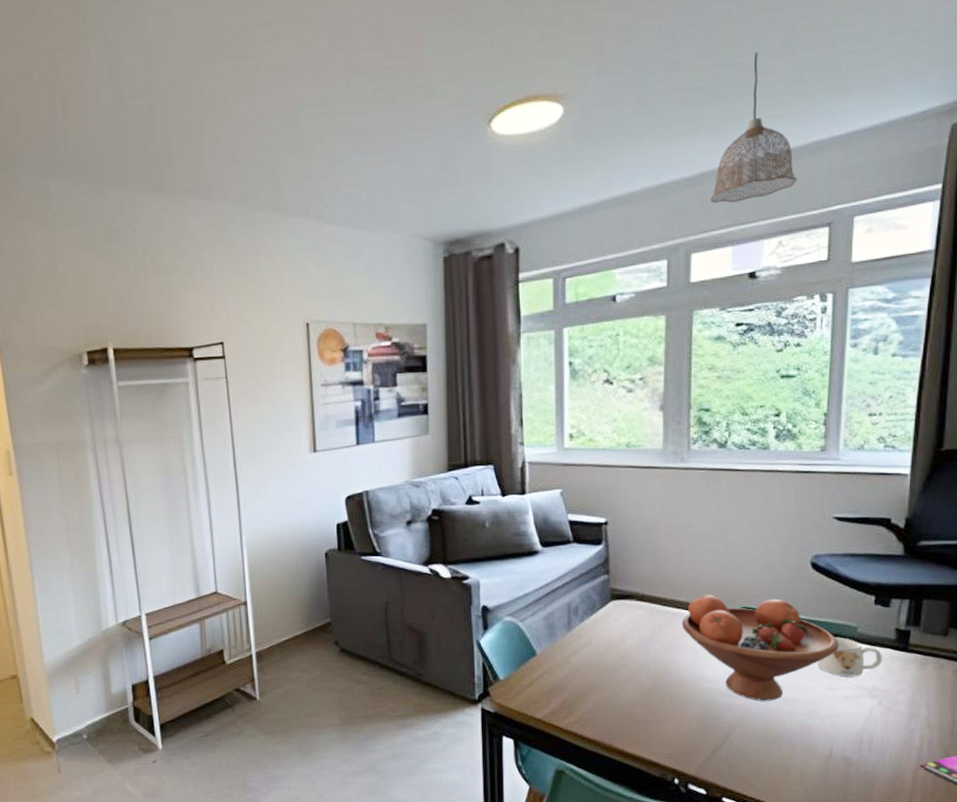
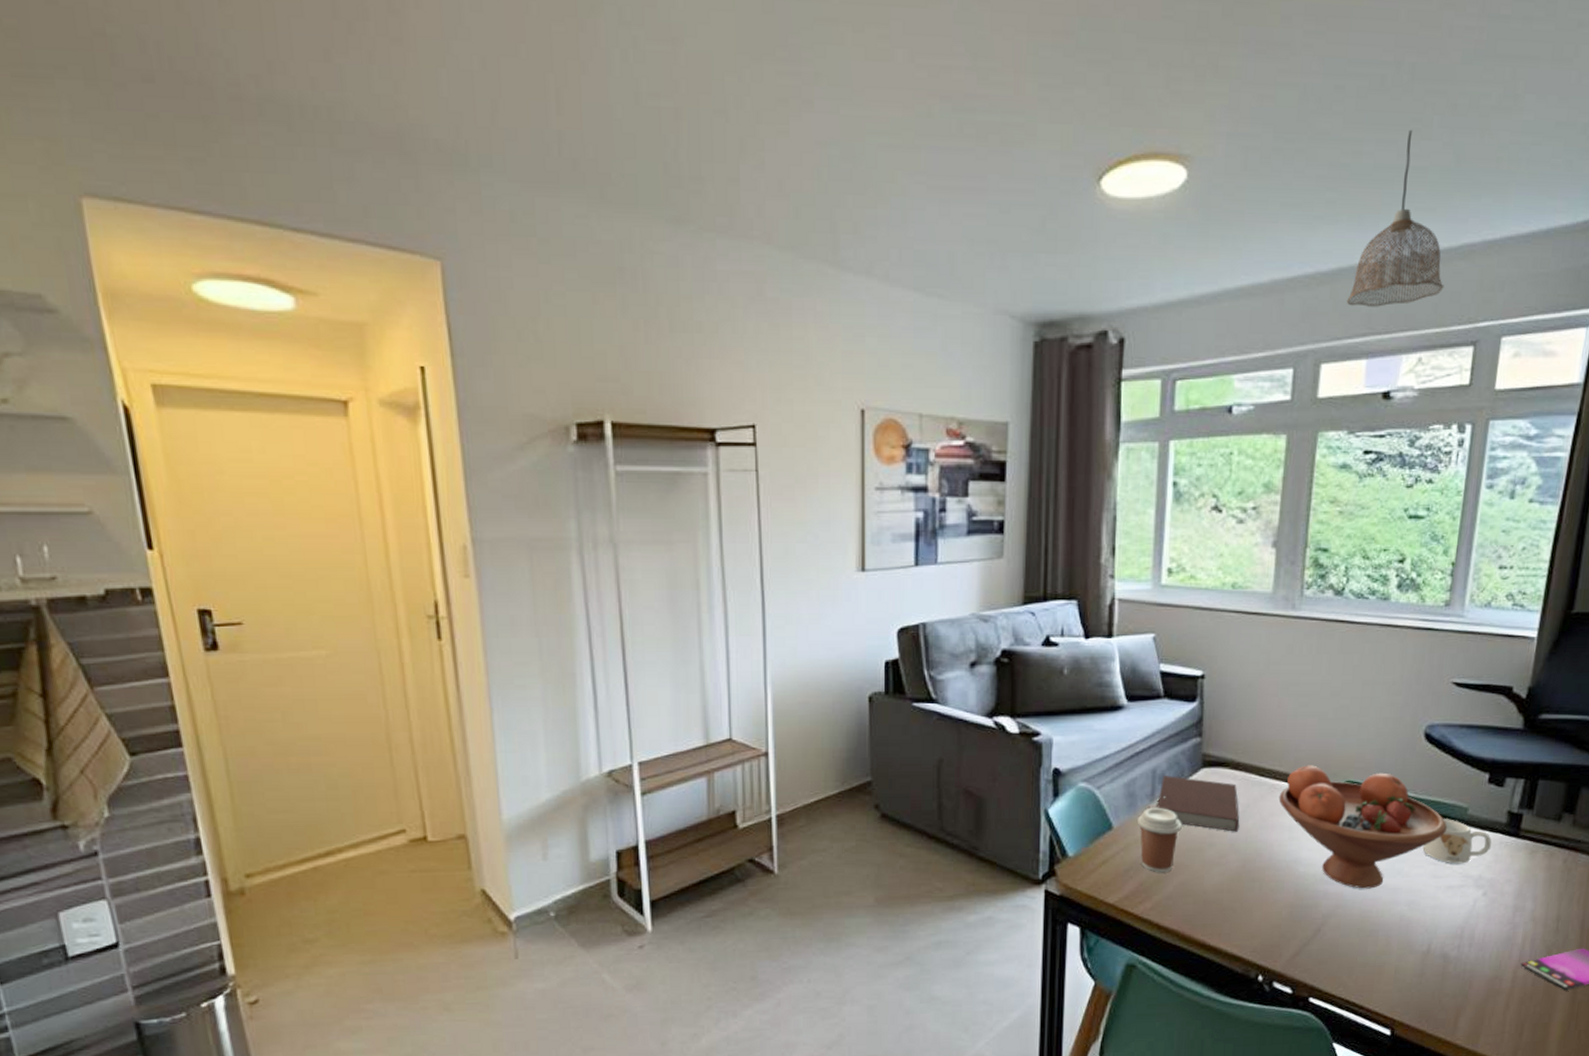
coffee cup: none [558,635,597,691] -> present [1138,807,1182,872]
notebook: none [573,607,648,655] -> present [1157,774,1240,832]

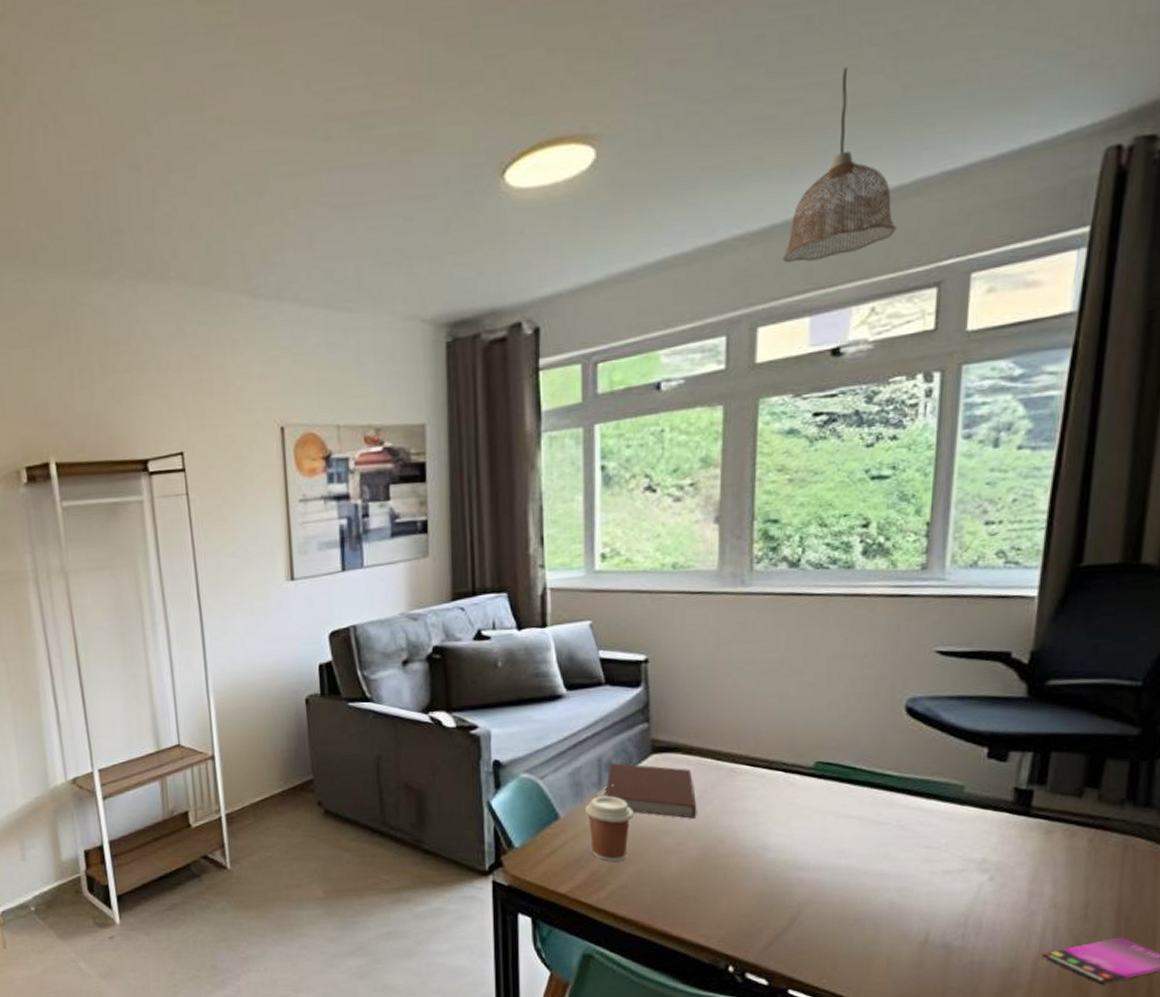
fruit bowl: present [1278,765,1447,889] -> none [739,746,940,875]
mug: present [1422,819,1492,864] -> none [911,798,997,847]

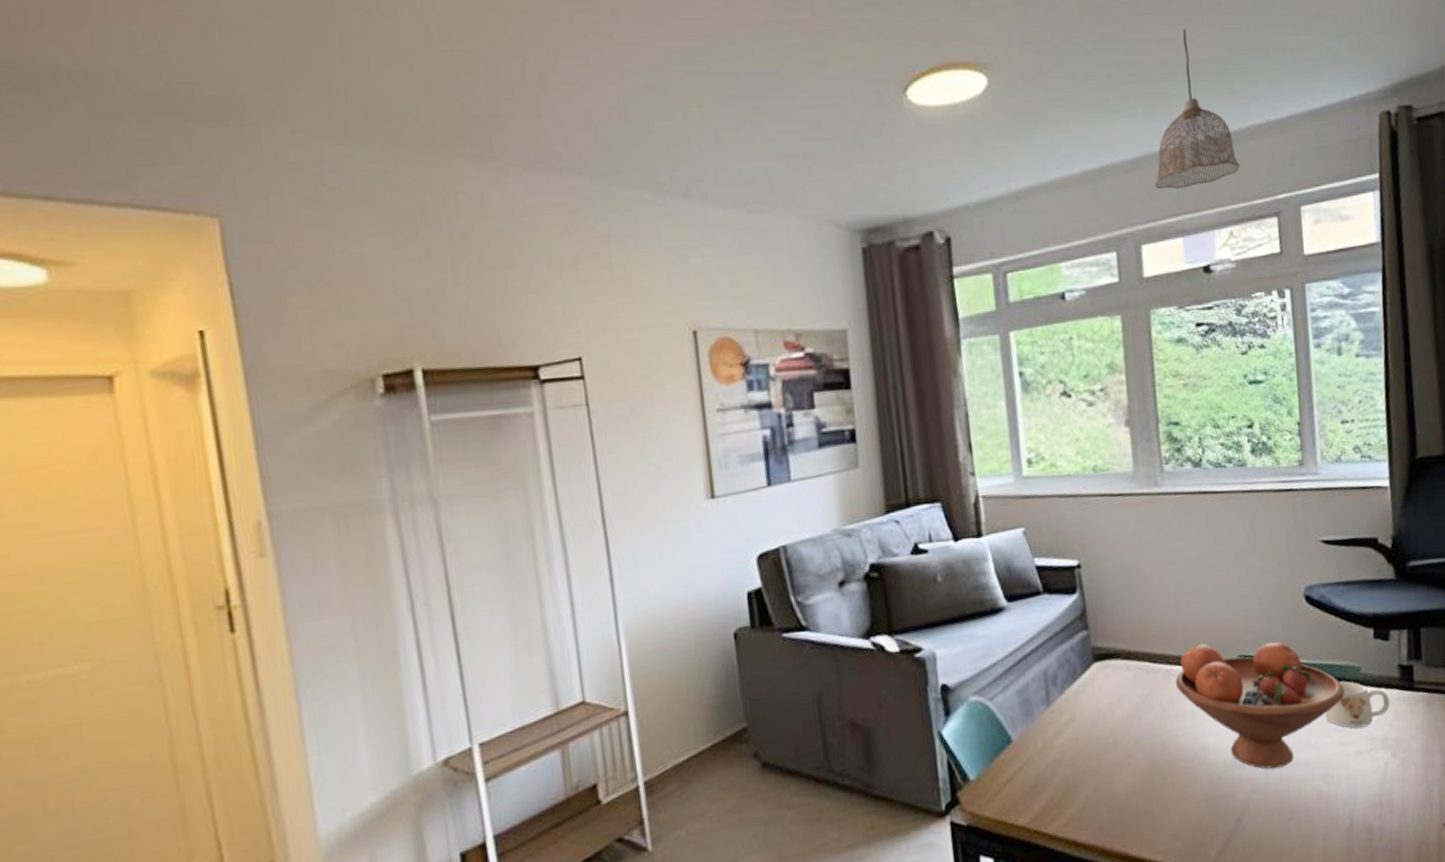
coffee cup: present [585,795,633,861] -> none [1036,711,1083,784]
notebook: present [605,762,697,819] -> none [1054,674,1142,727]
fruit bowl: none [739,746,940,875] -> present [1175,642,1344,769]
mug: none [911,798,997,847] -> present [1325,681,1391,728]

